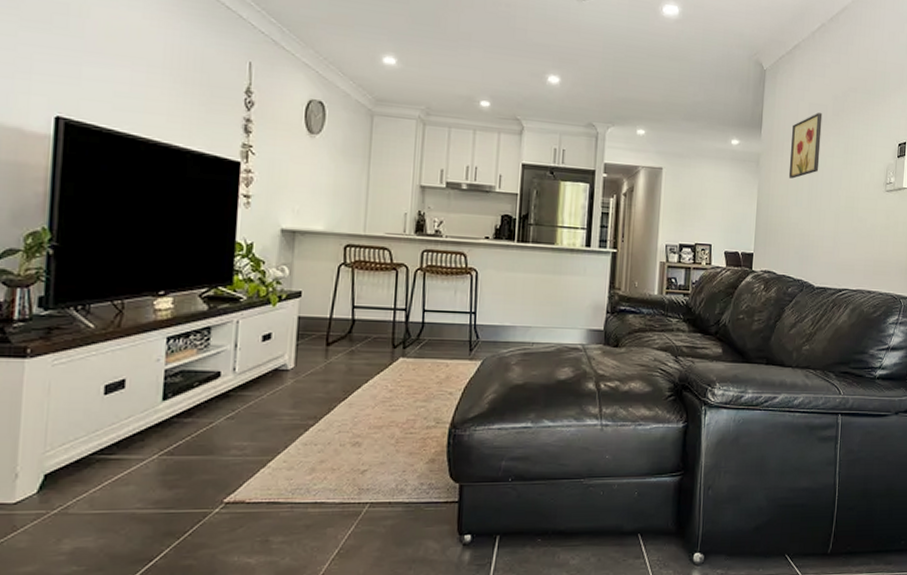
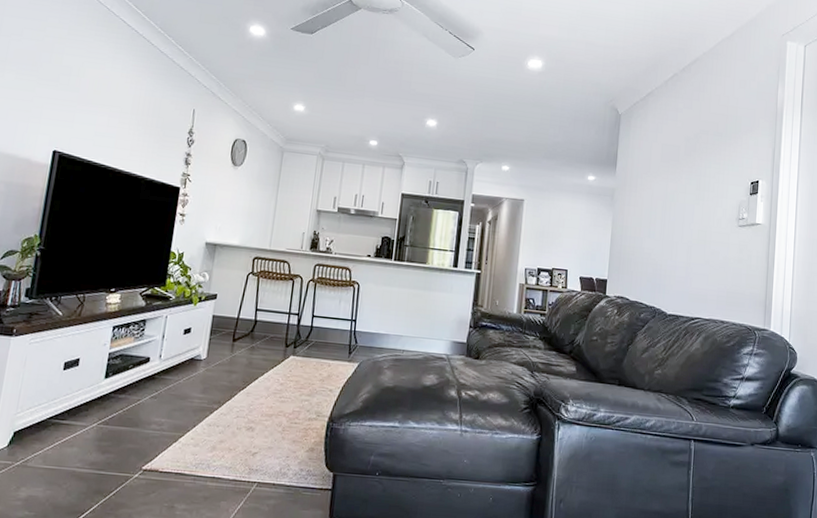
wall art: present [788,113,823,179] -> none [641,153,675,212]

